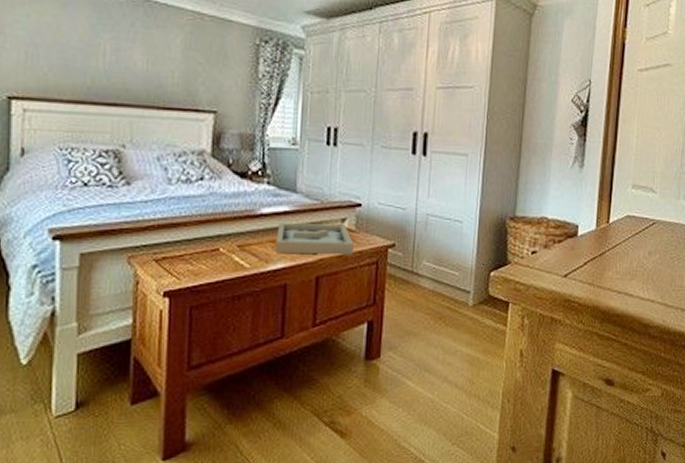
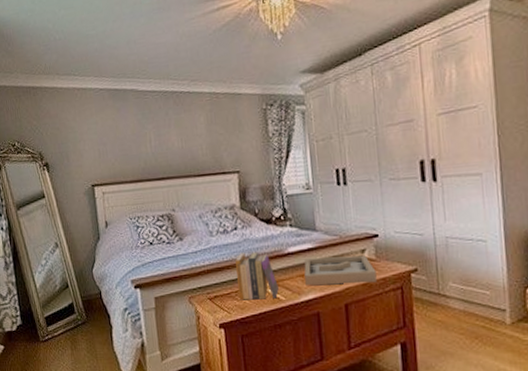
books: none [194,208,244,266] -> present [234,251,279,300]

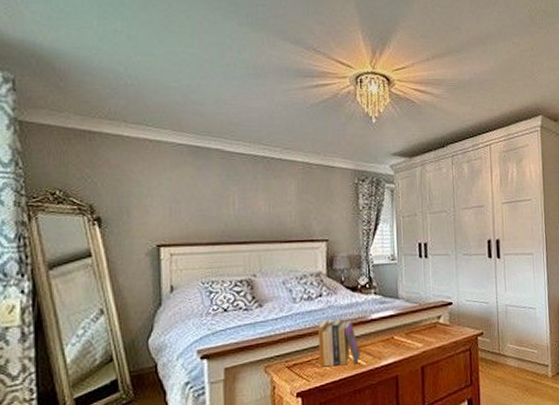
decorative tray: present [304,255,377,286] -> none [385,321,450,351]

